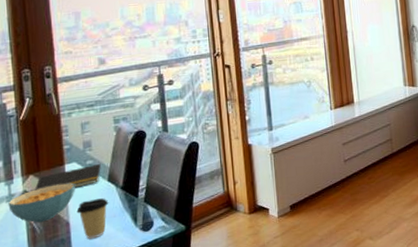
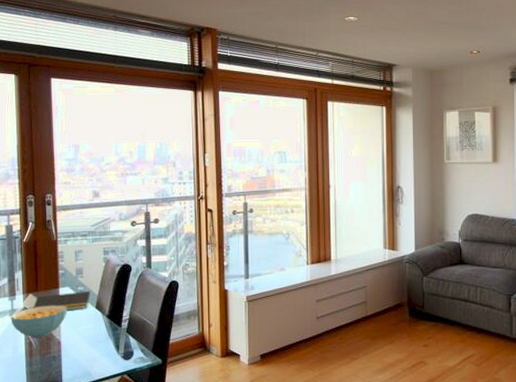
coffee cup: present [76,198,109,240] -> none [67,323,96,360]

